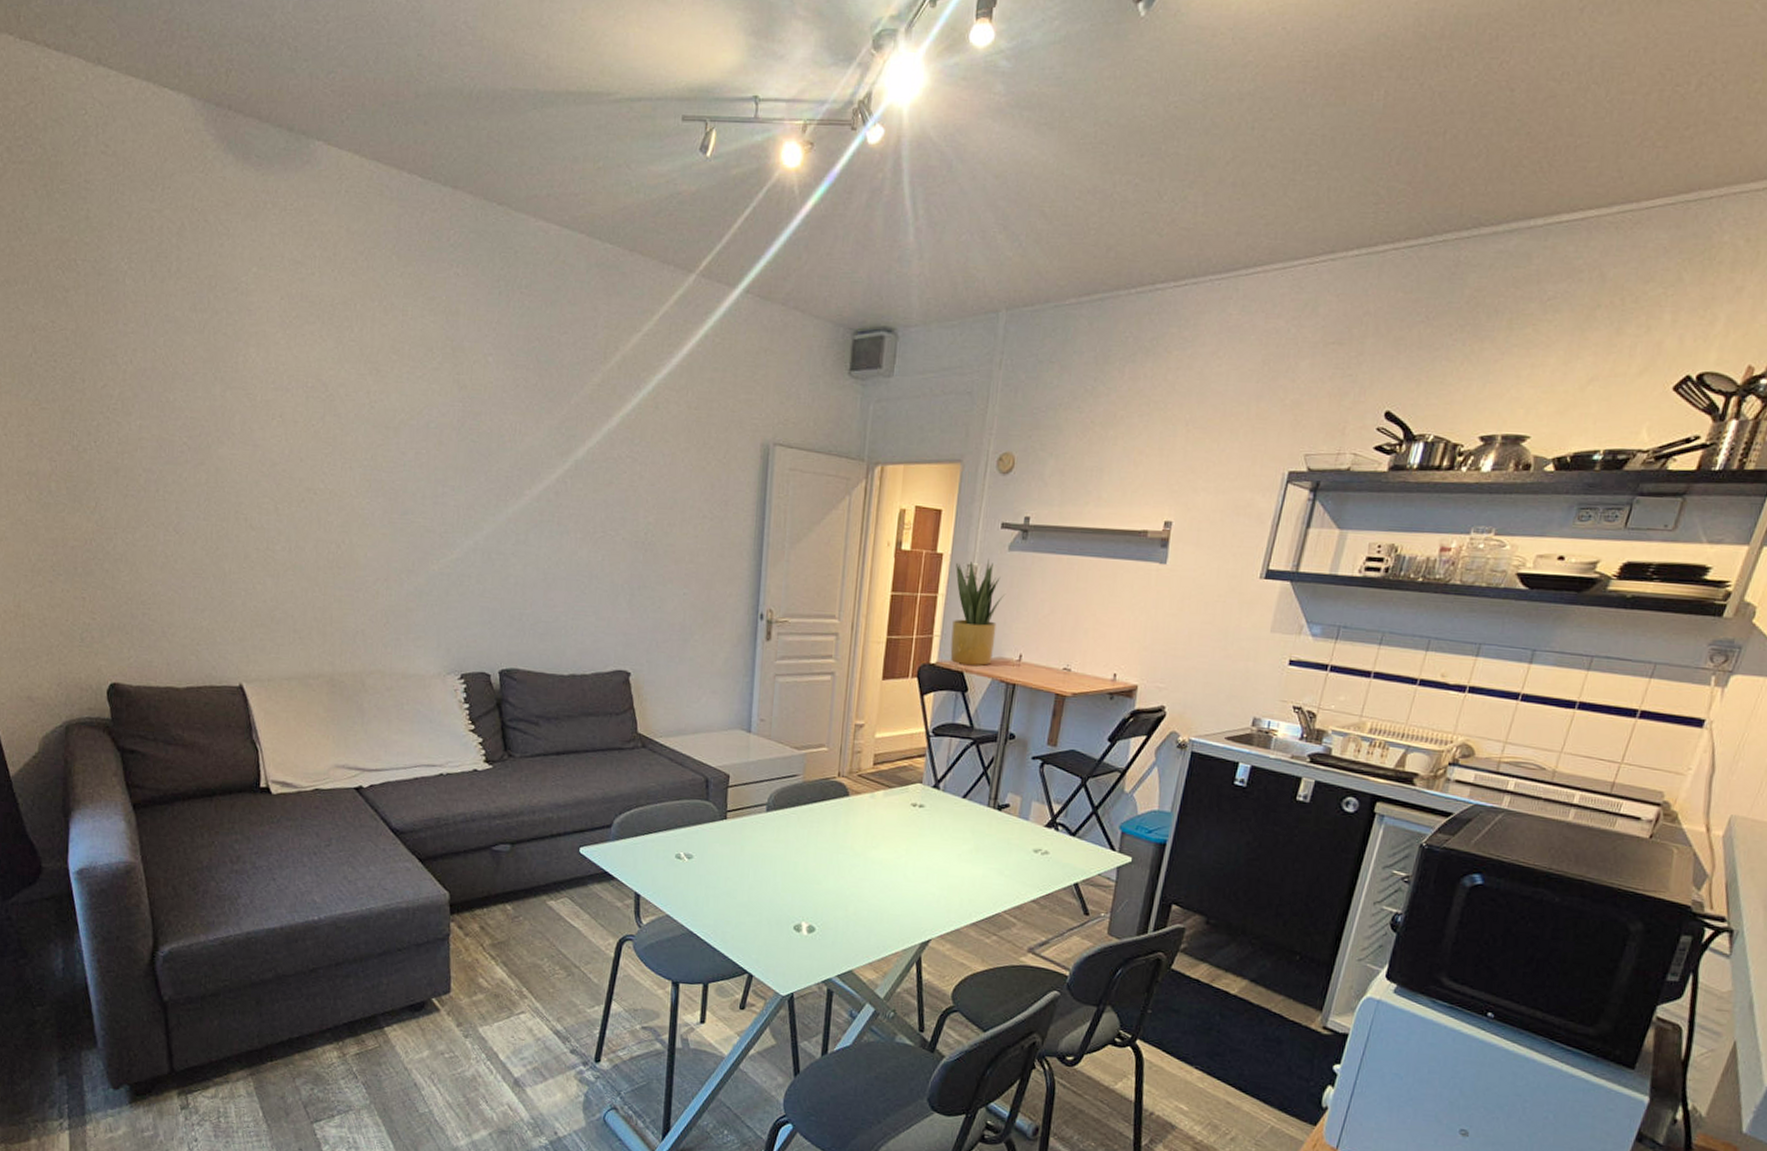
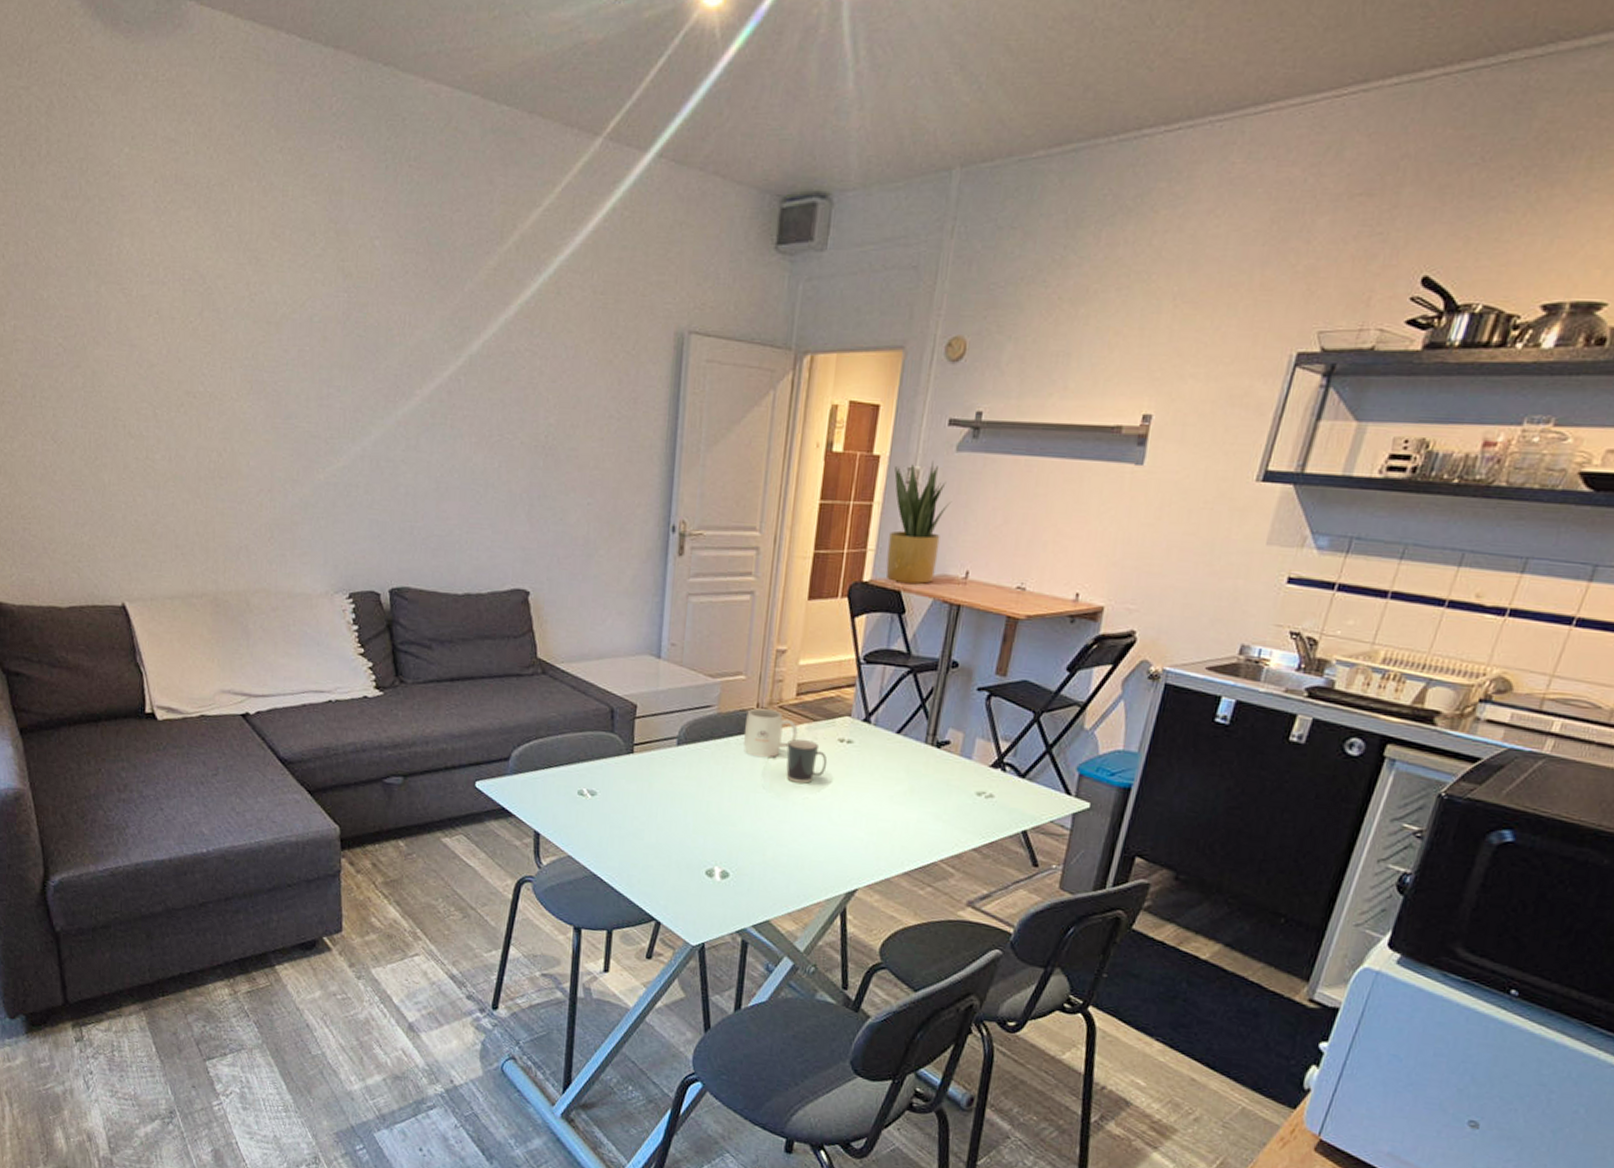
mug: none [826,777,875,822] -> present [743,708,798,758]
mug: none [865,804,902,844] -> present [786,739,828,784]

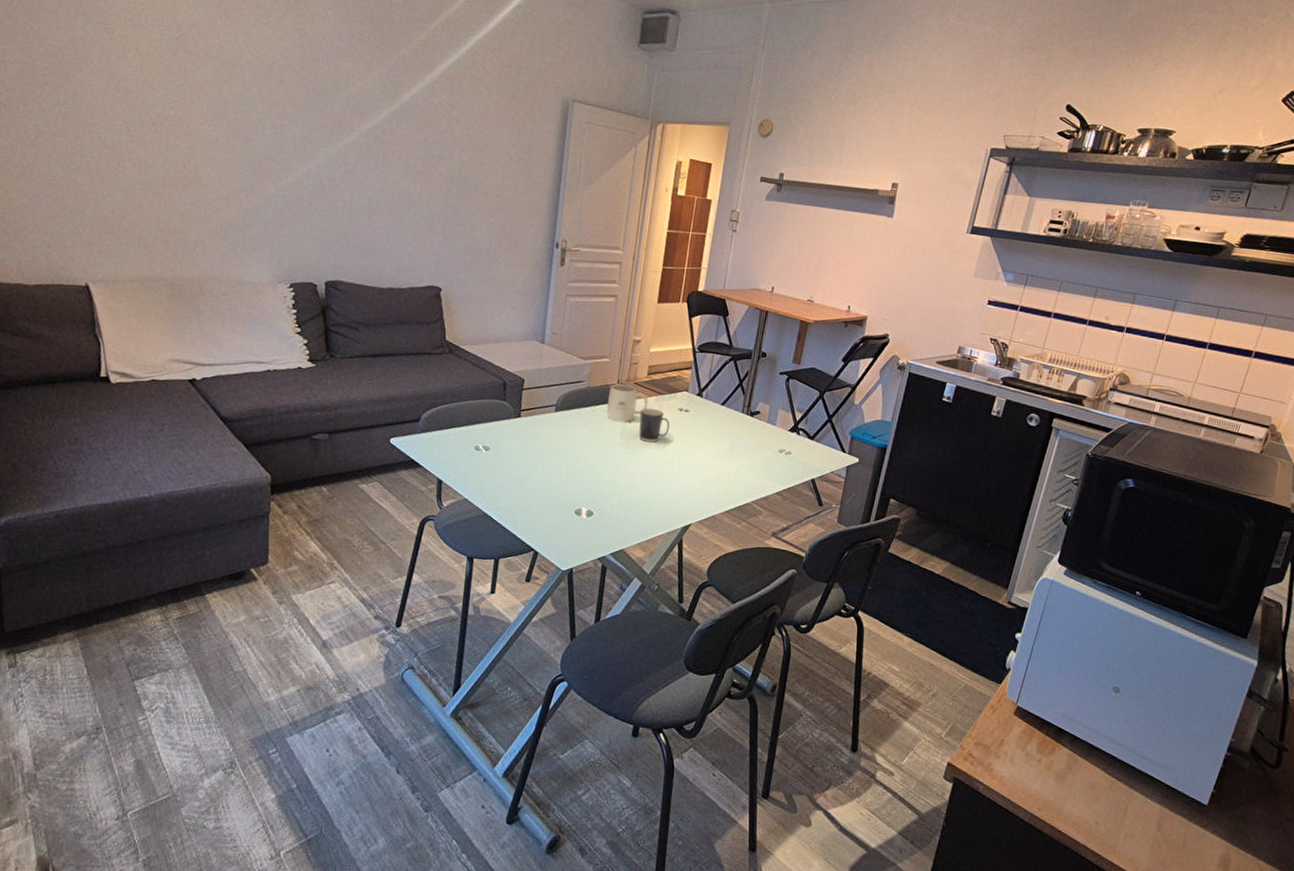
planter: present [886,460,952,585] -> none [715,206,763,295]

